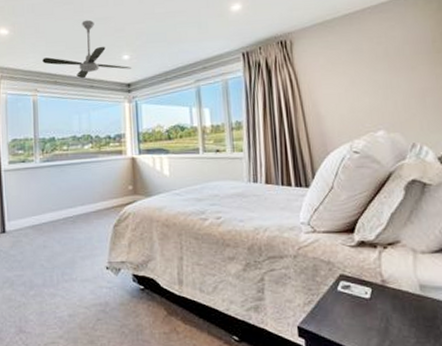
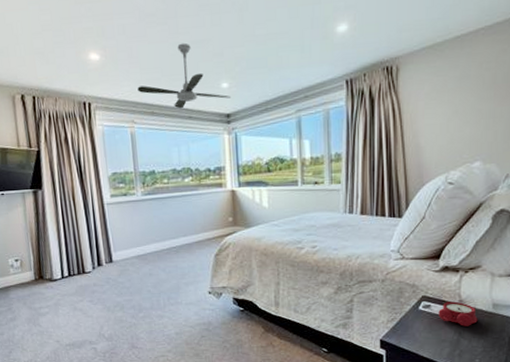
alarm clock: none [360,281,405,312] -> present [438,301,478,326]

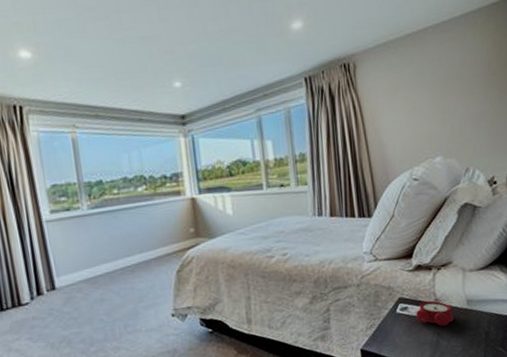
ceiling fan: present [137,42,230,109] -> none [78,39,184,111]

